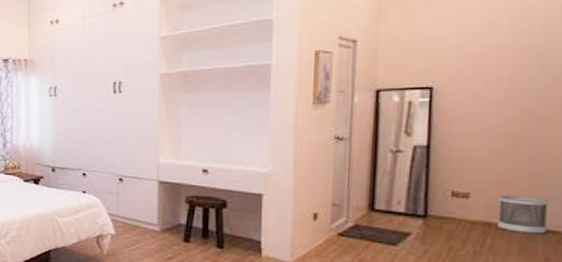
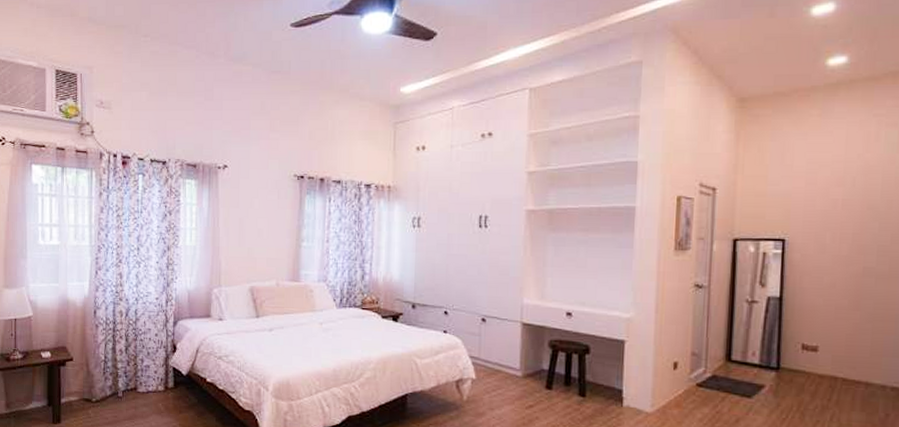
wastebasket: present [497,195,548,234] -> none [843,350,887,390]

